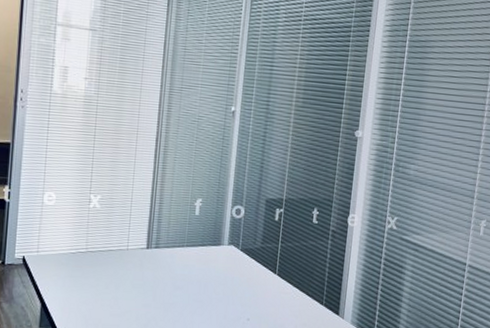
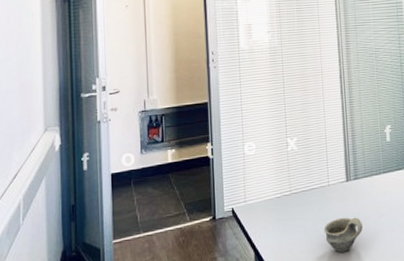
cup: none [115,283,158,319] -> present [323,217,364,253]

